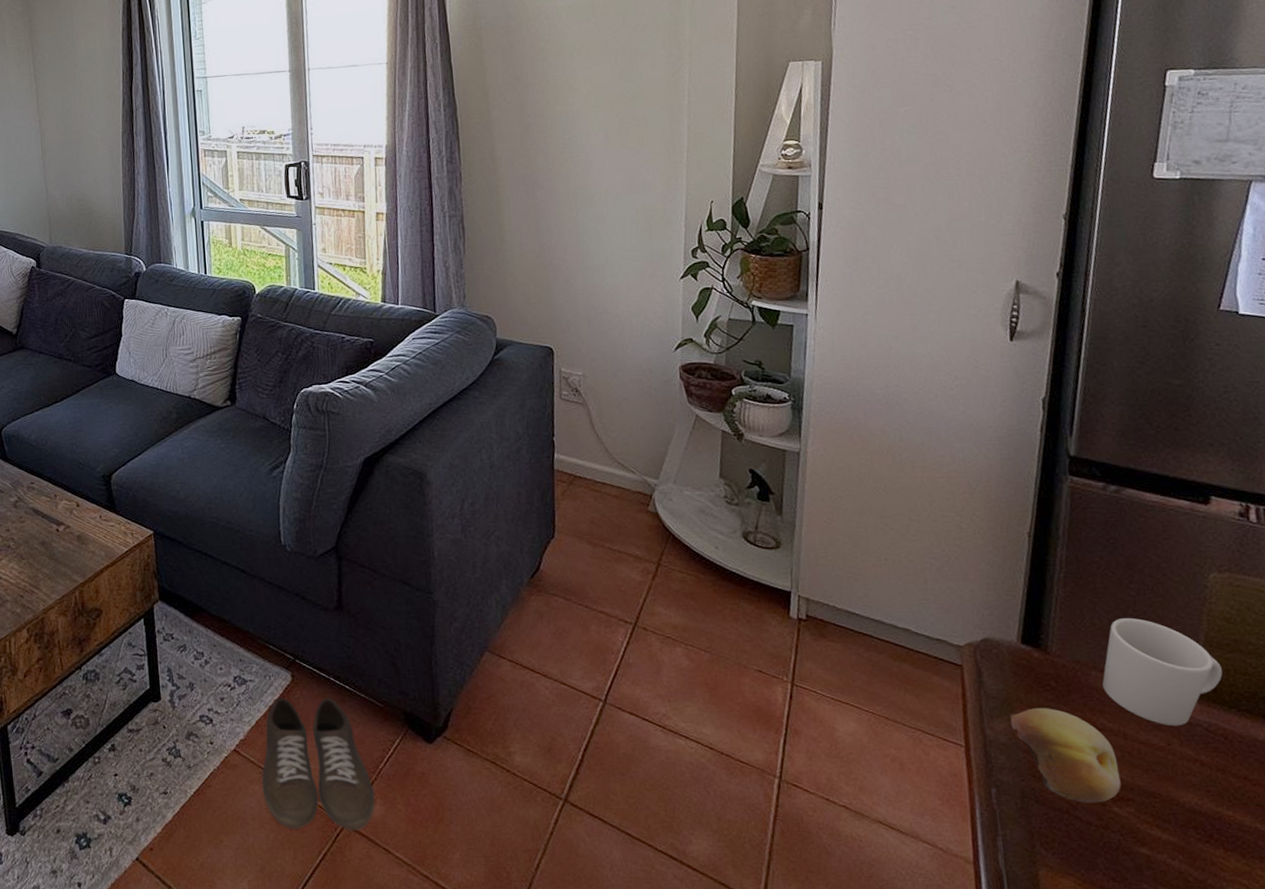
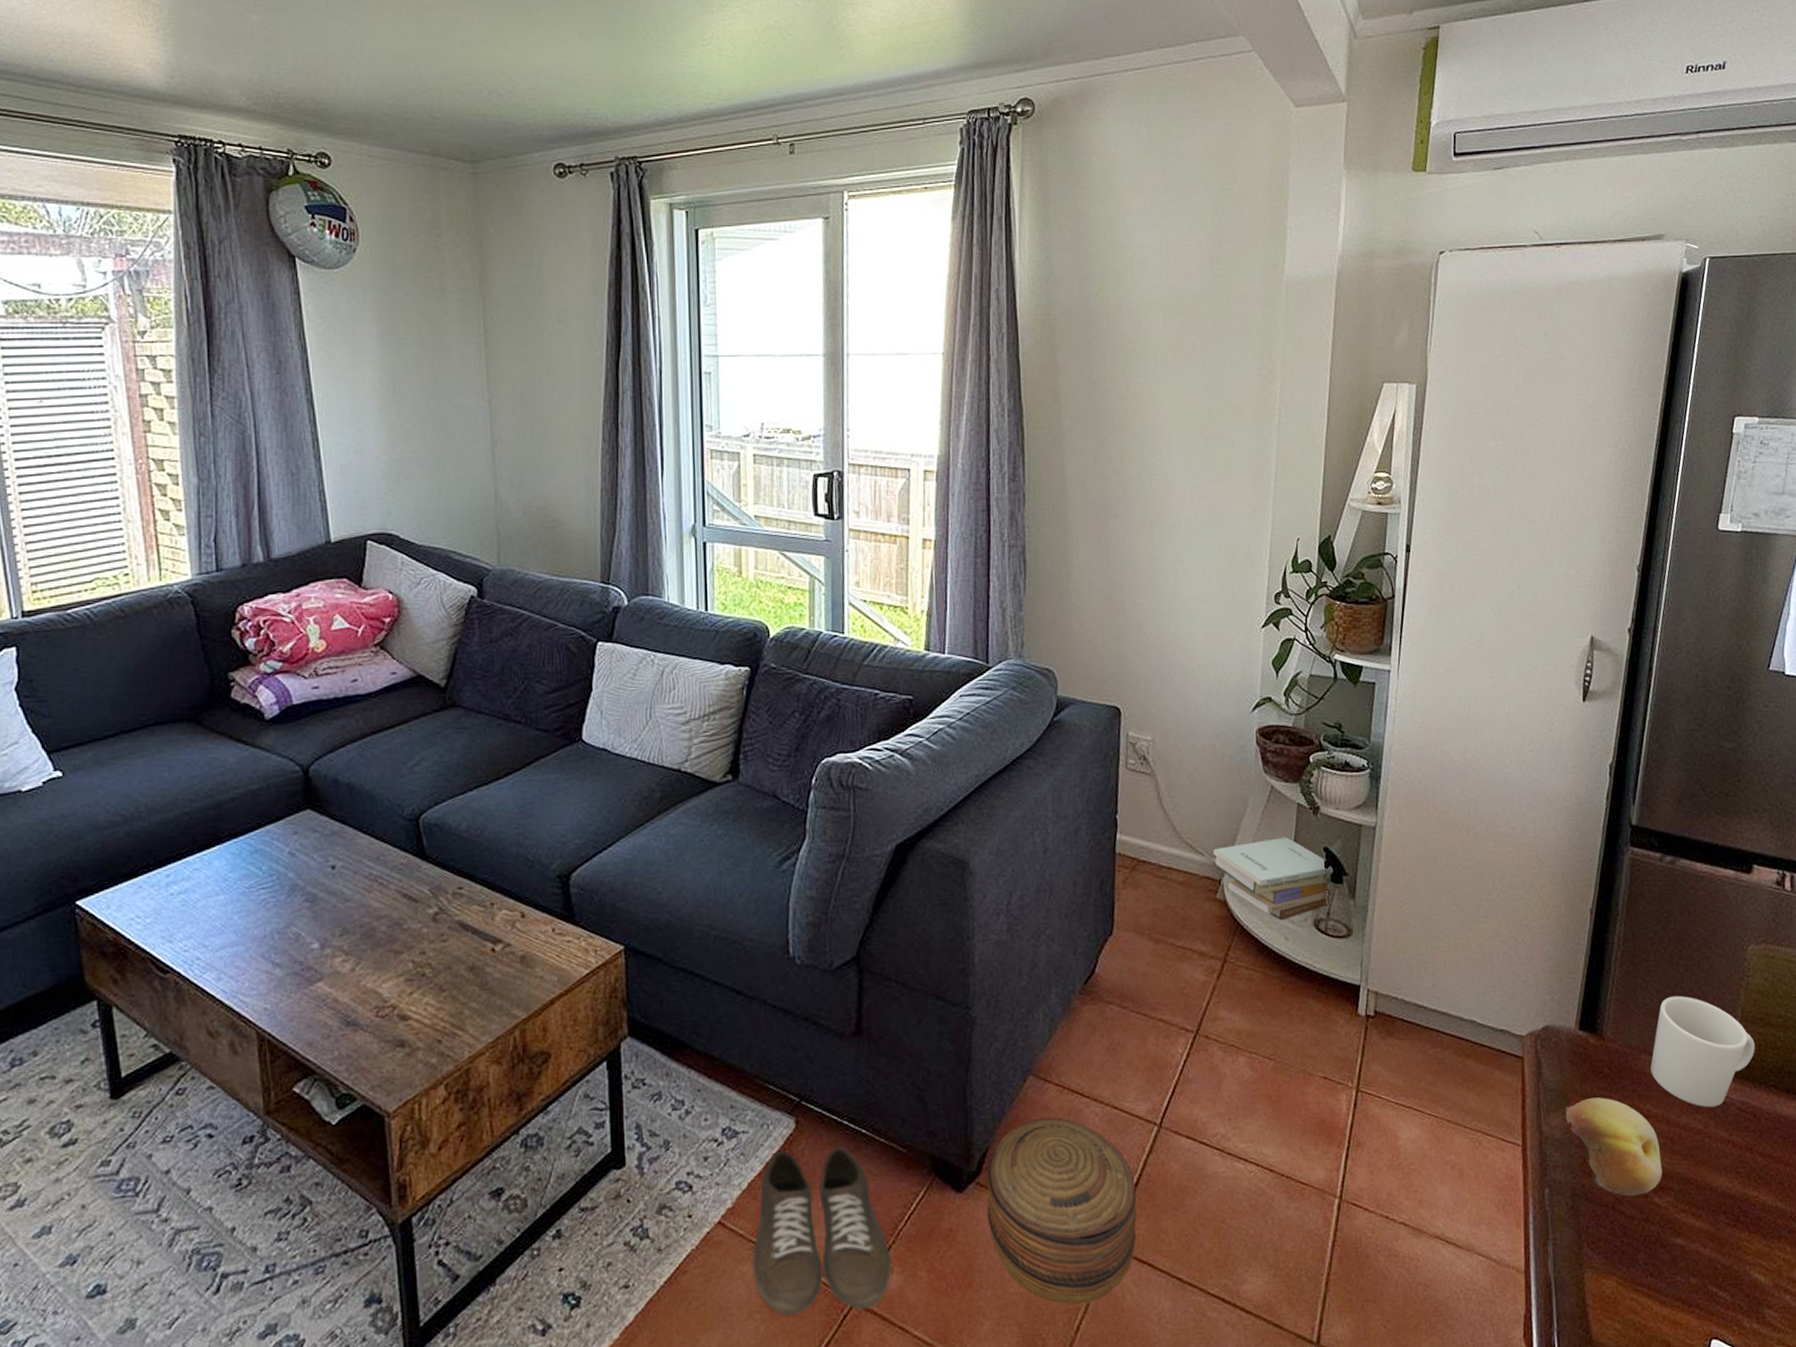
basket: none [452,687,588,846] -> present [987,1117,1137,1305]
books: none [644,459,757,531] -> present [1213,837,1329,920]

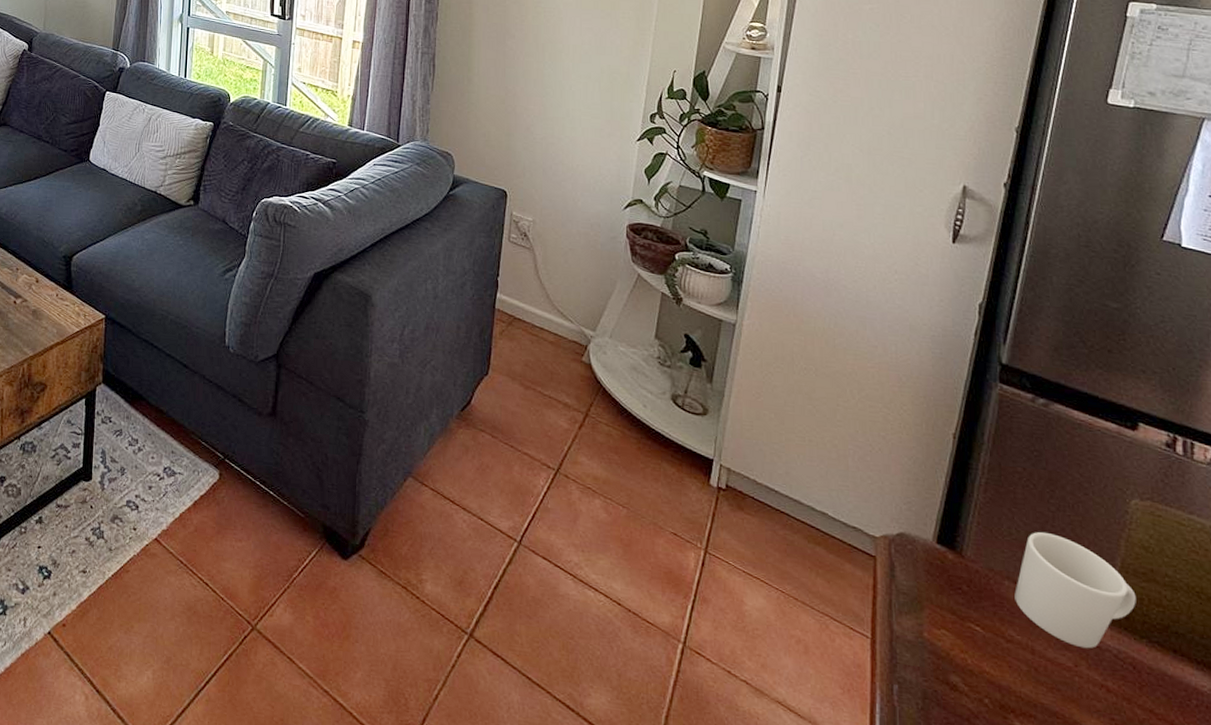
shoe: present [752,1146,892,1316] -> none [178,493,286,636]
basket: present [987,1117,1137,1305] -> none [366,513,495,679]
books: present [1213,837,1329,920] -> none [582,318,688,390]
fruit: present [1565,1097,1662,1197] -> none [919,609,1024,715]

